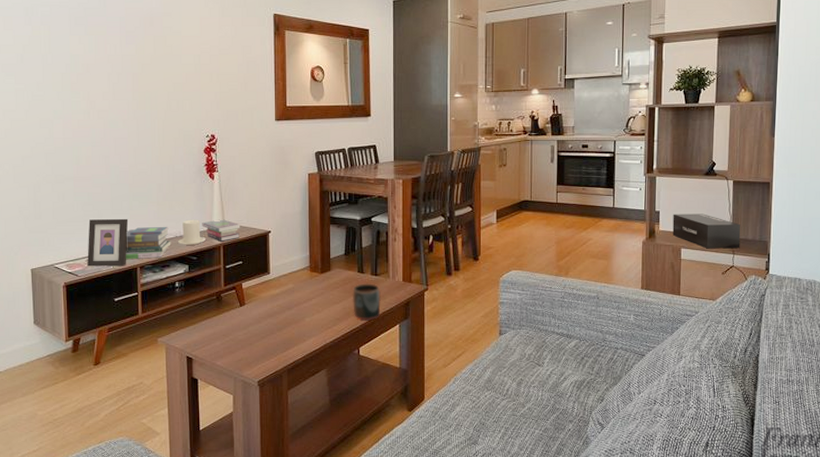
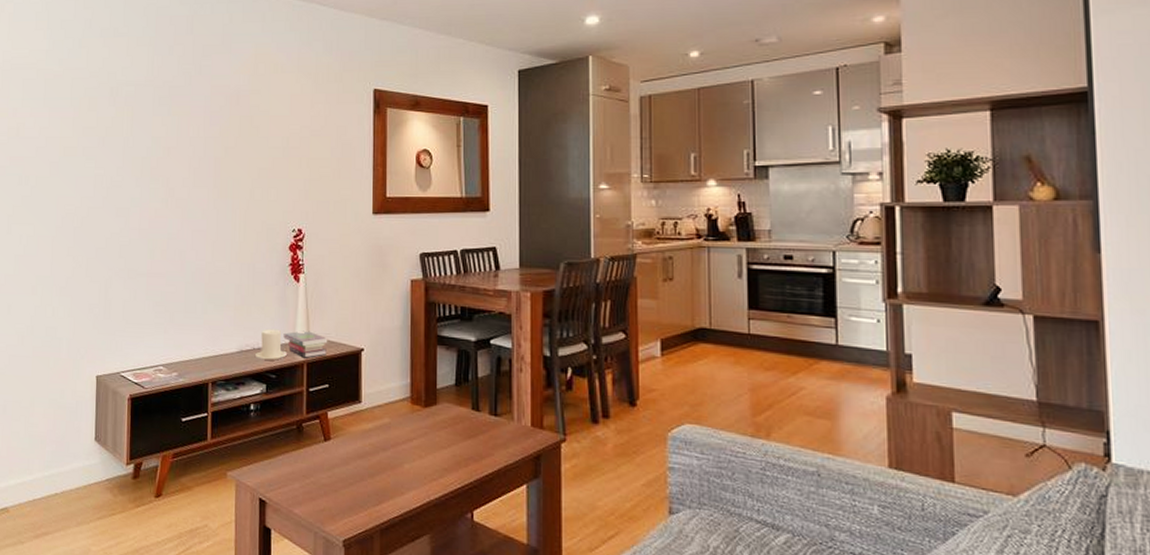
picture frame: present [87,218,129,267] -> none [155,322,202,381]
books: present [126,226,171,260] -> none [197,335,248,373]
mug: present [352,283,381,321] -> none [464,424,502,476]
box: present [672,214,741,249] -> none [934,359,1055,419]

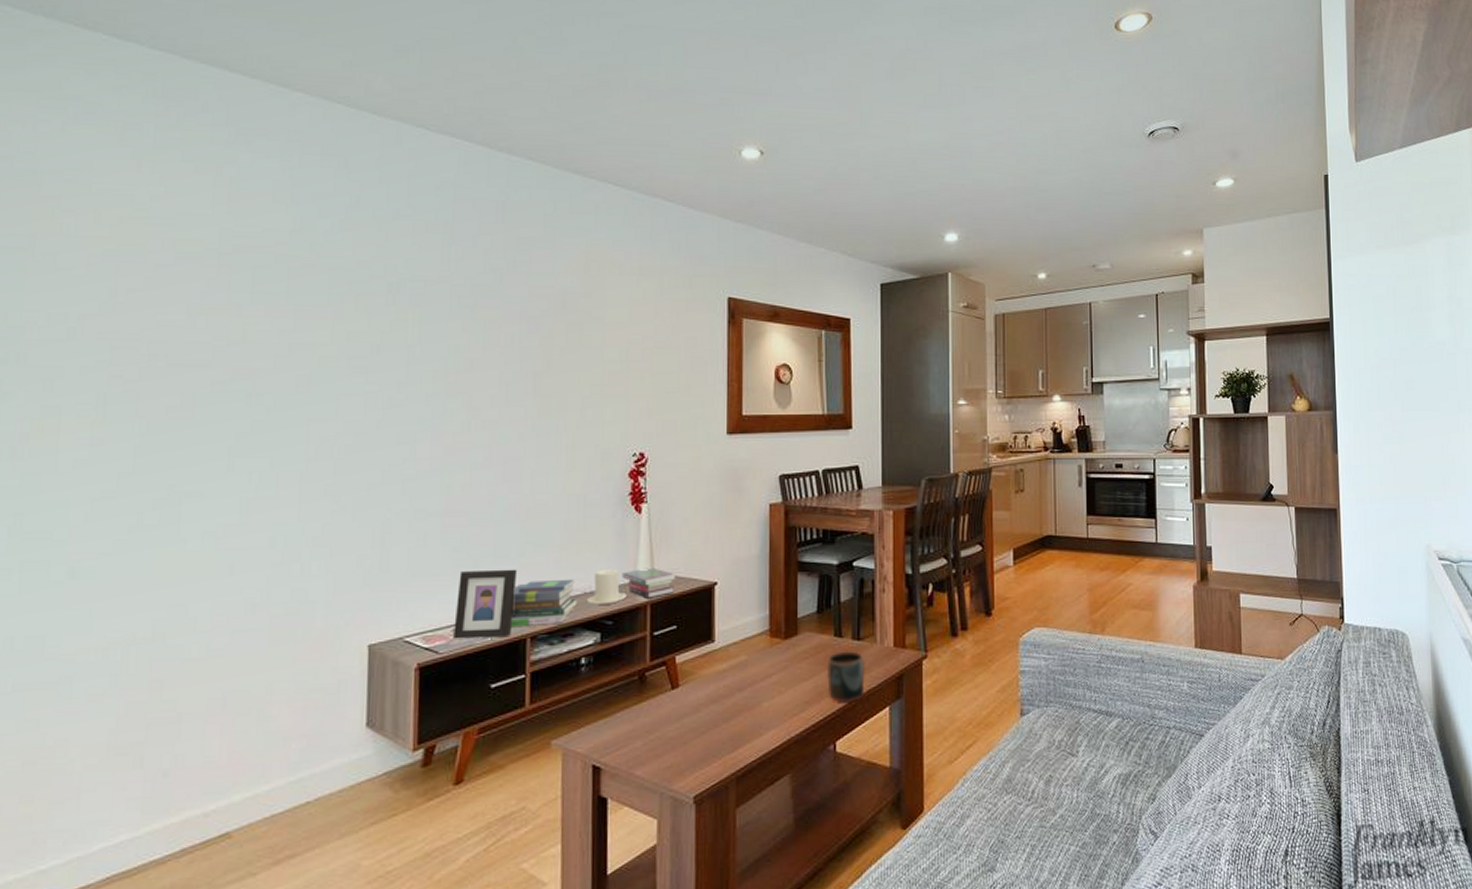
picture frame: none [155,322,202,381] -> present [453,569,518,639]
books: none [197,335,248,373] -> present [511,579,578,628]
mug: none [464,424,502,476] -> present [826,651,865,703]

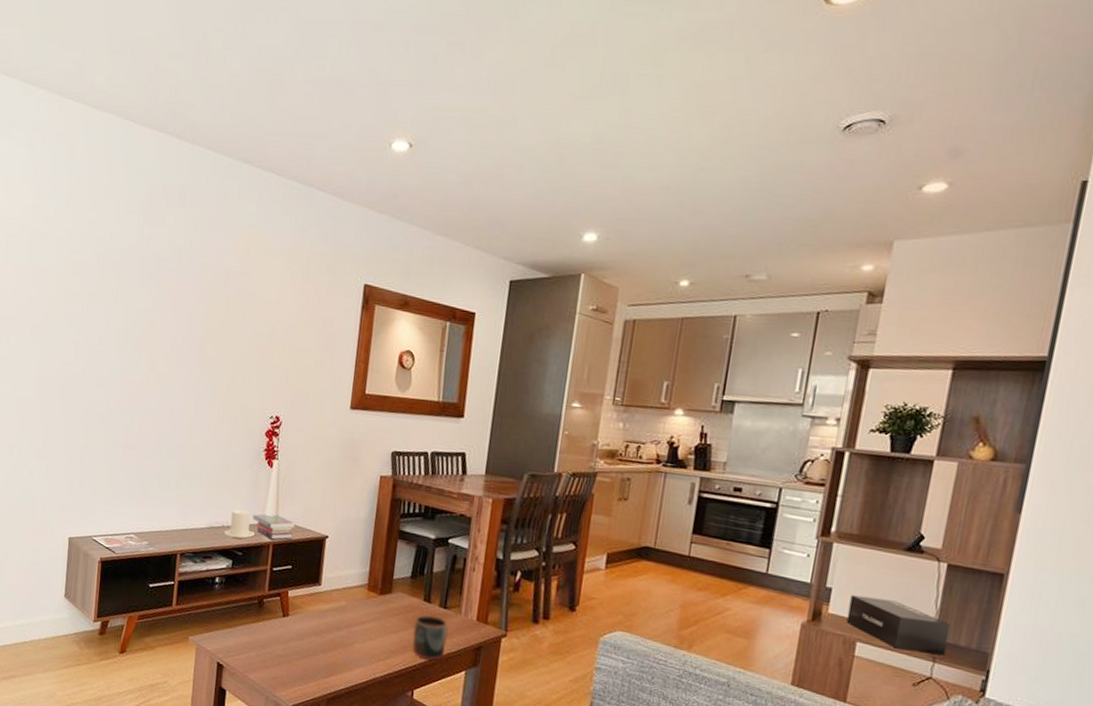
picture frame: present [453,569,518,639] -> none [126,493,175,550]
books: present [511,579,578,628] -> none [167,509,217,547]
box: none [1228,549,1309,593] -> present [846,594,951,656]

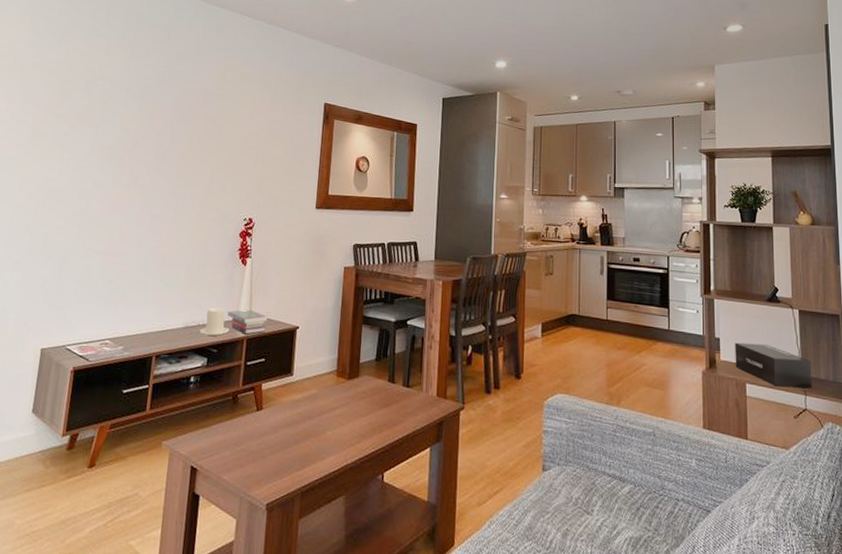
mug: present [411,614,448,661] -> none [379,395,412,441]

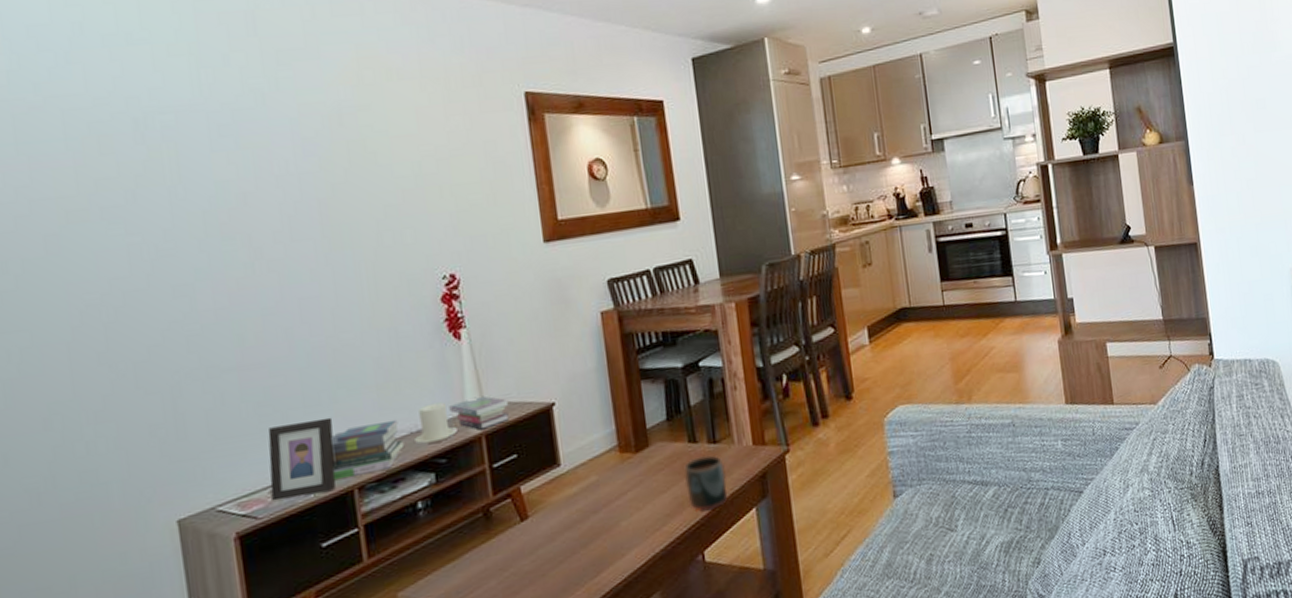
picture frame: none [100,299,152,354] -> present [267,417,337,501]
books: none [142,311,193,348] -> present [331,419,405,481]
mug: none [379,395,412,441] -> present [683,455,728,511]
box: present [735,342,812,389] -> none [1090,293,1176,339]

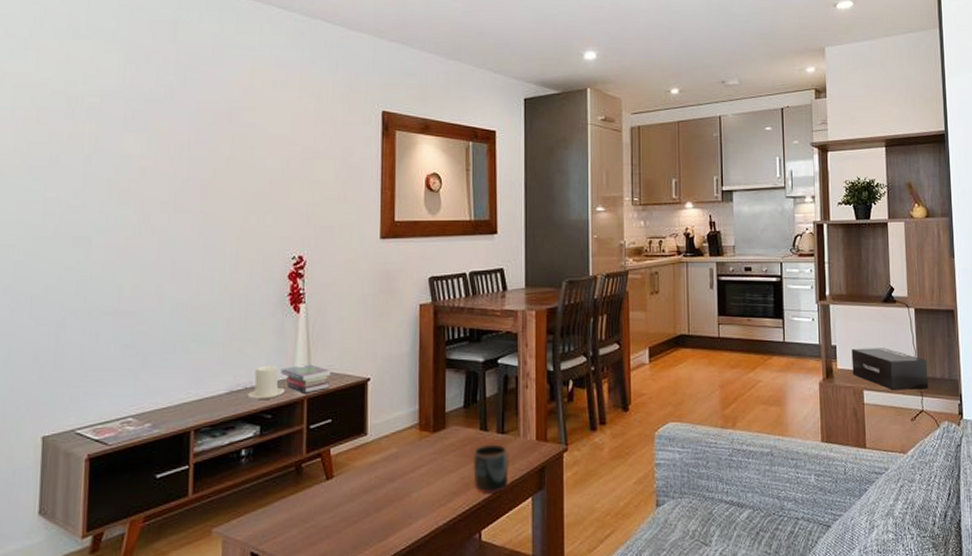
picture frame: present [267,417,337,501] -> none [122,365,183,432]
books: present [331,419,405,481] -> none [176,374,239,421]
box: none [1090,293,1176,339] -> present [851,348,929,390]

